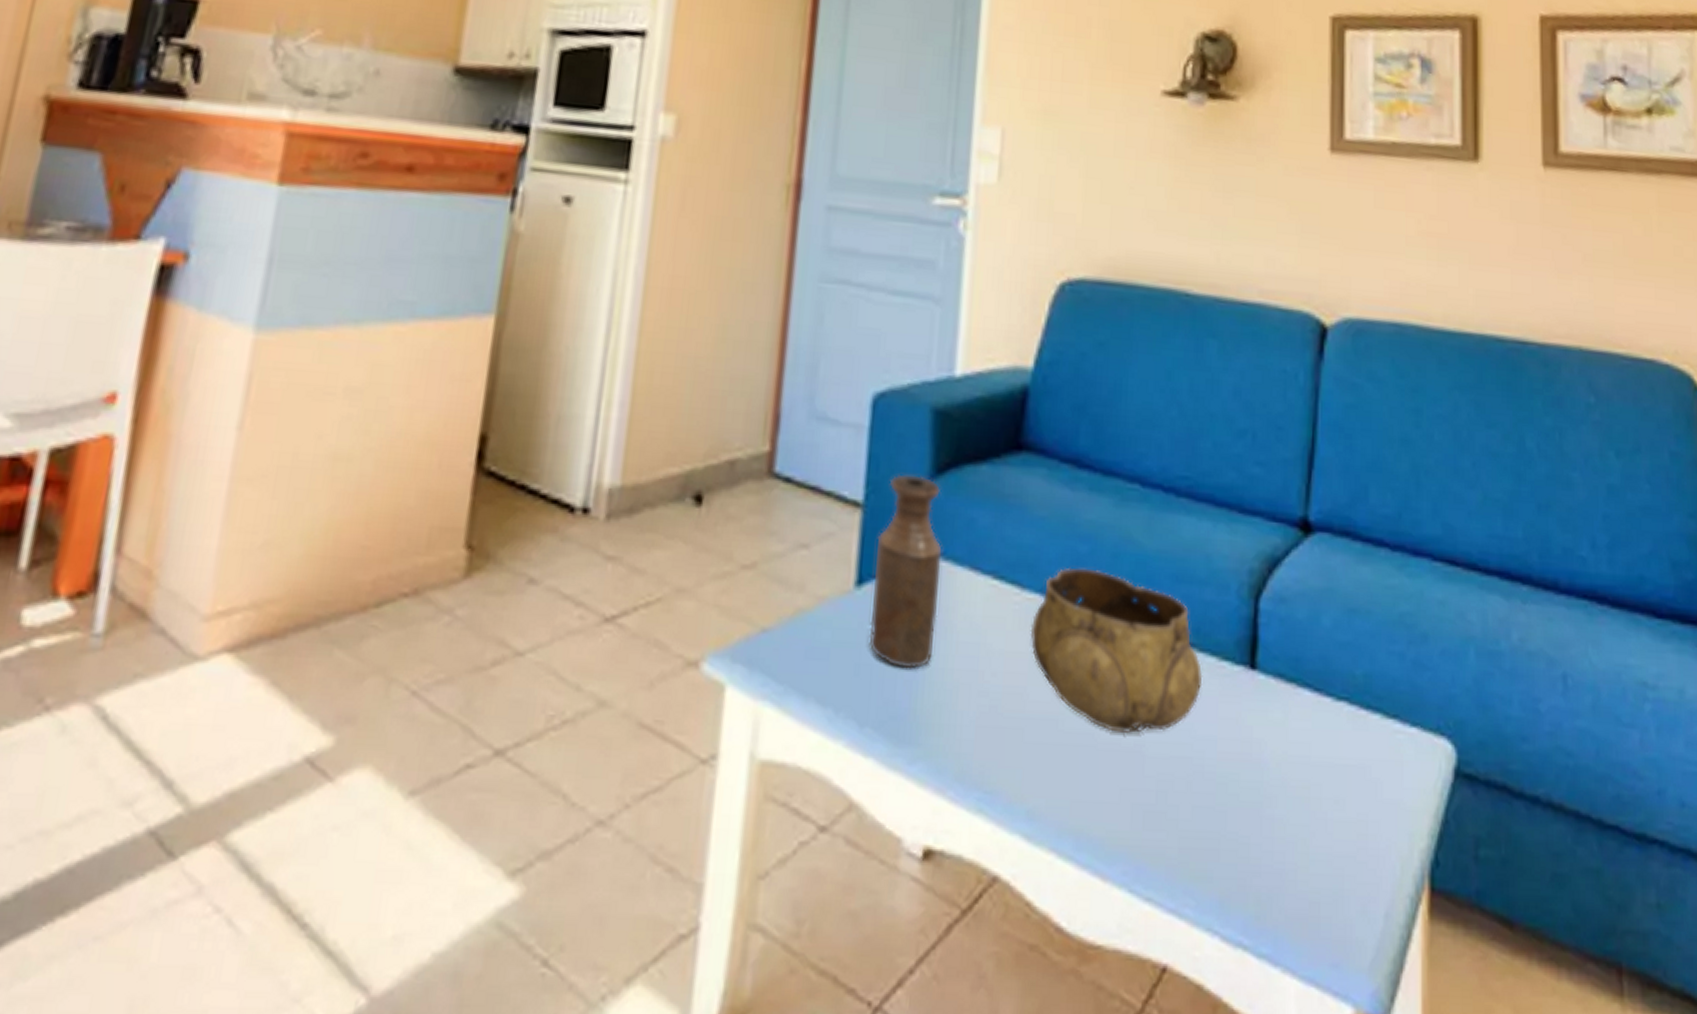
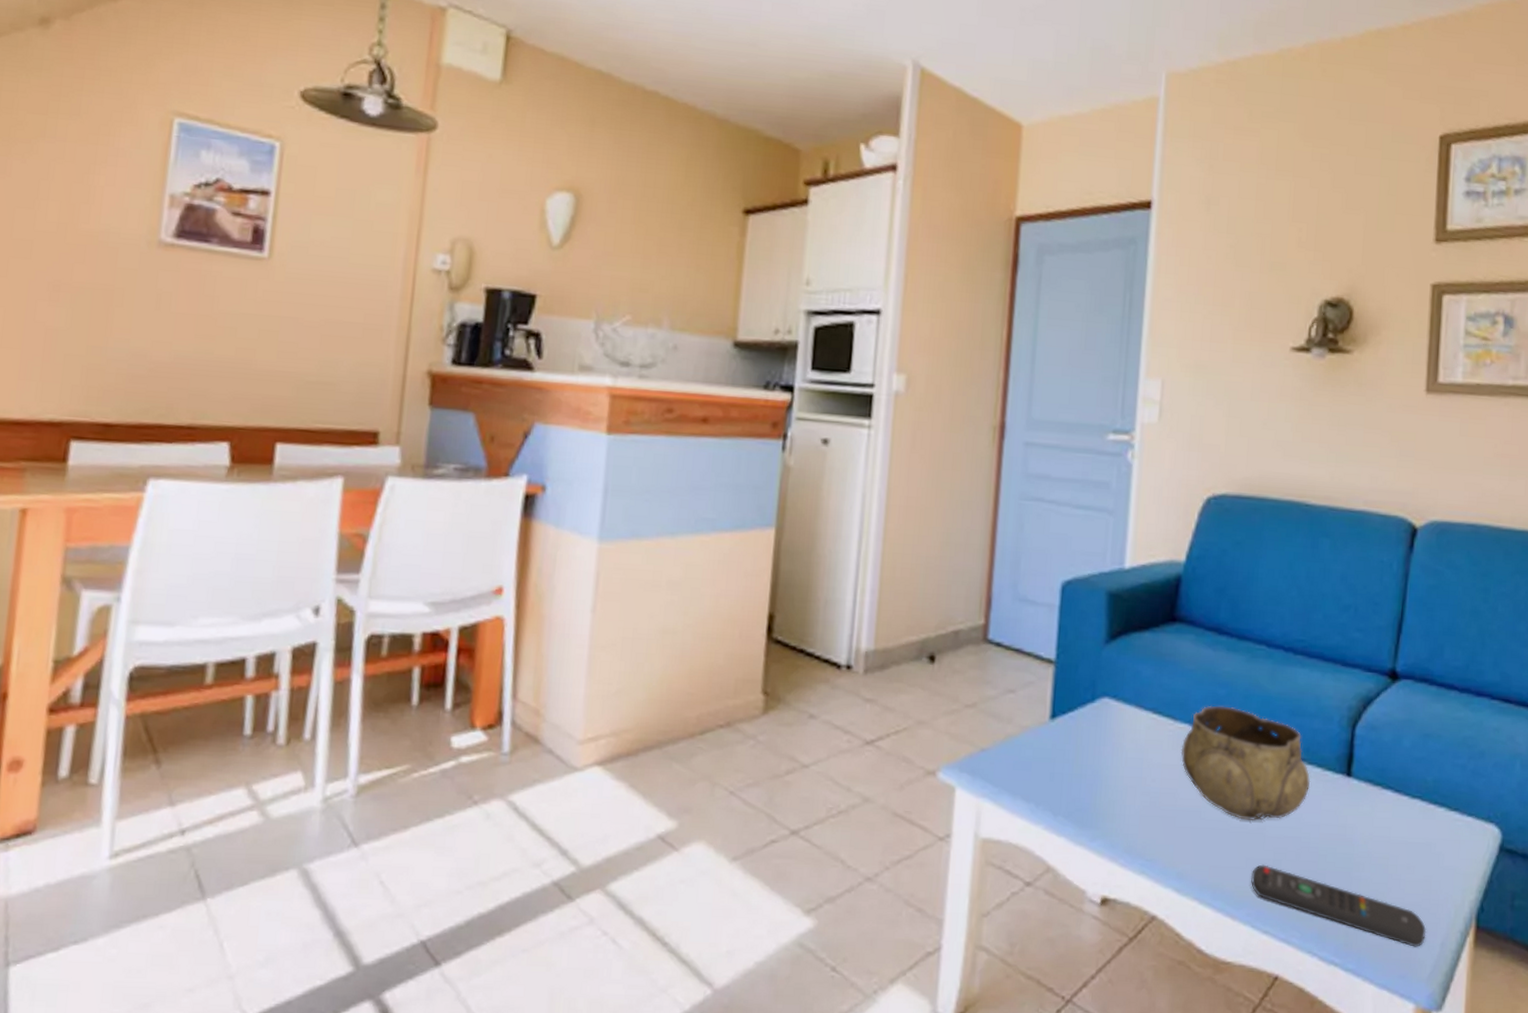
bottle: present [868,474,943,670] -> none [1060,639,1115,777]
remote control: none [1127,798,1365,921] -> present [1251,864,1427,947]

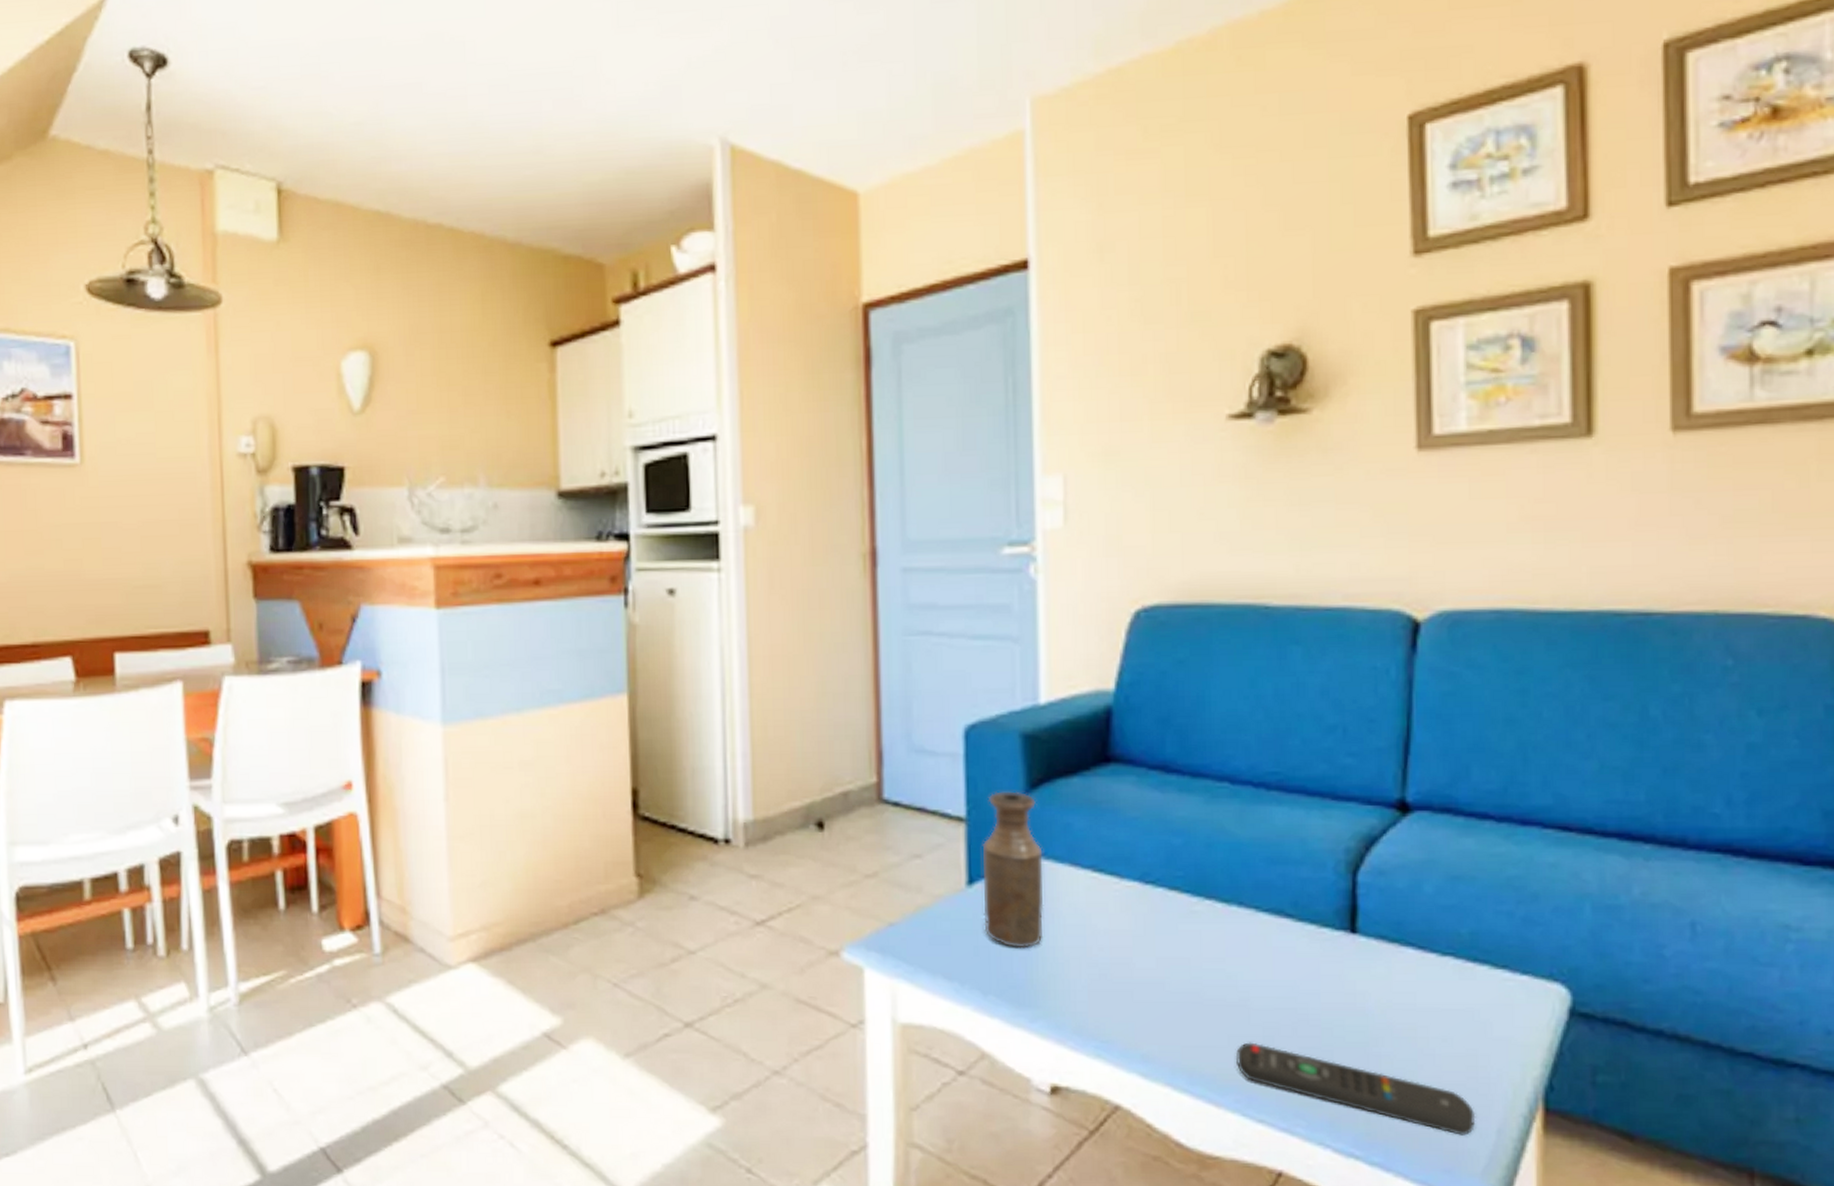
bottle: none [1060,639,1115,777] -> present [982,791,1044,949]
decorative bowl: present [1180,705,1311,821] -> none [1131,857,1303,992]

